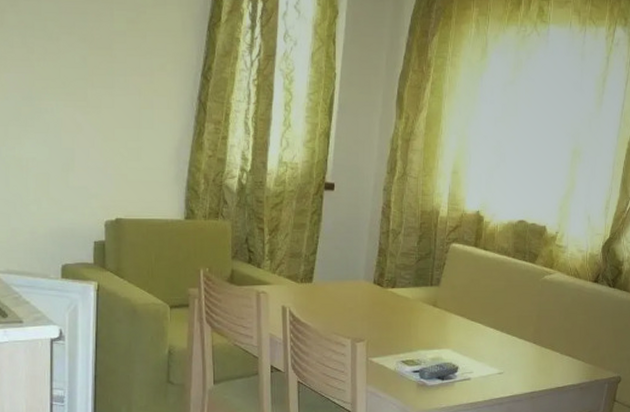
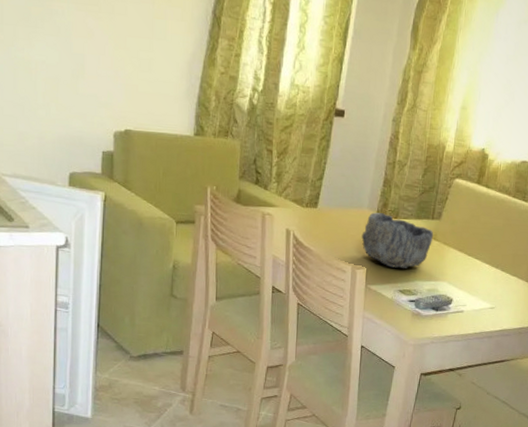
bowl: none [359,283,434,338] -> present [361,212,434,269]

